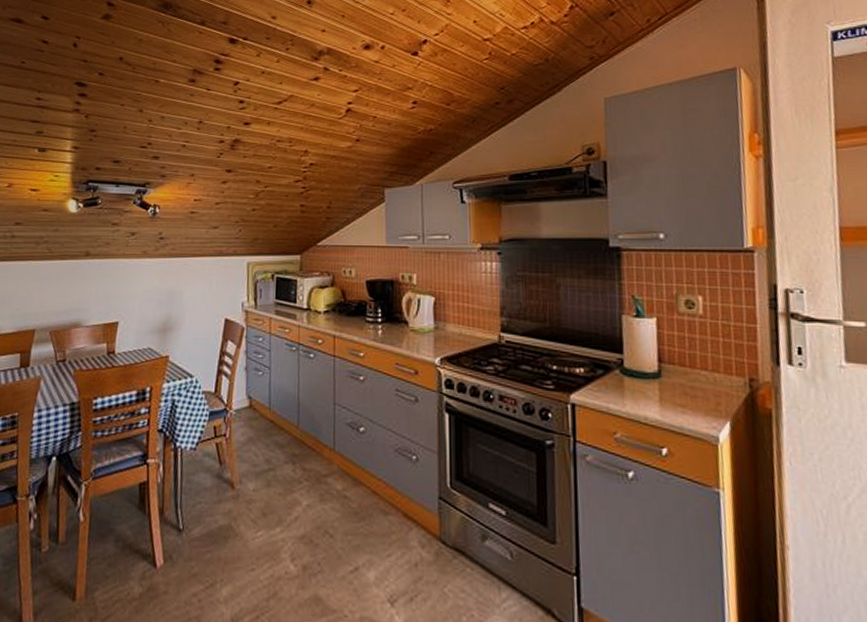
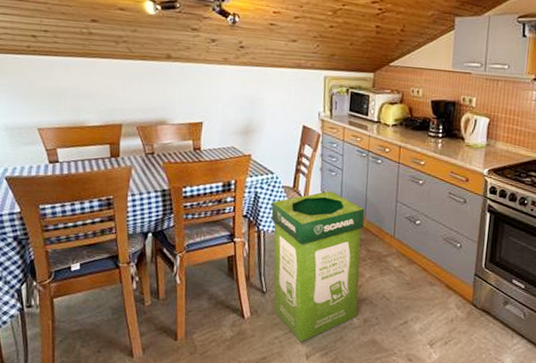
trash bin: none [190,394,298,602] -> present [271,191,365,343]

